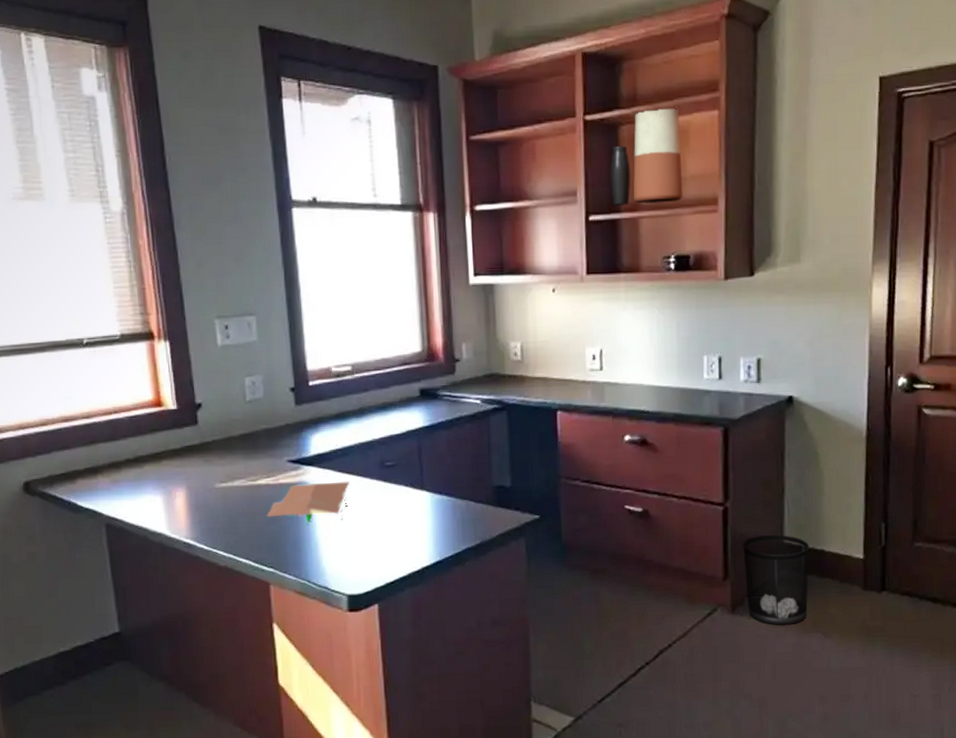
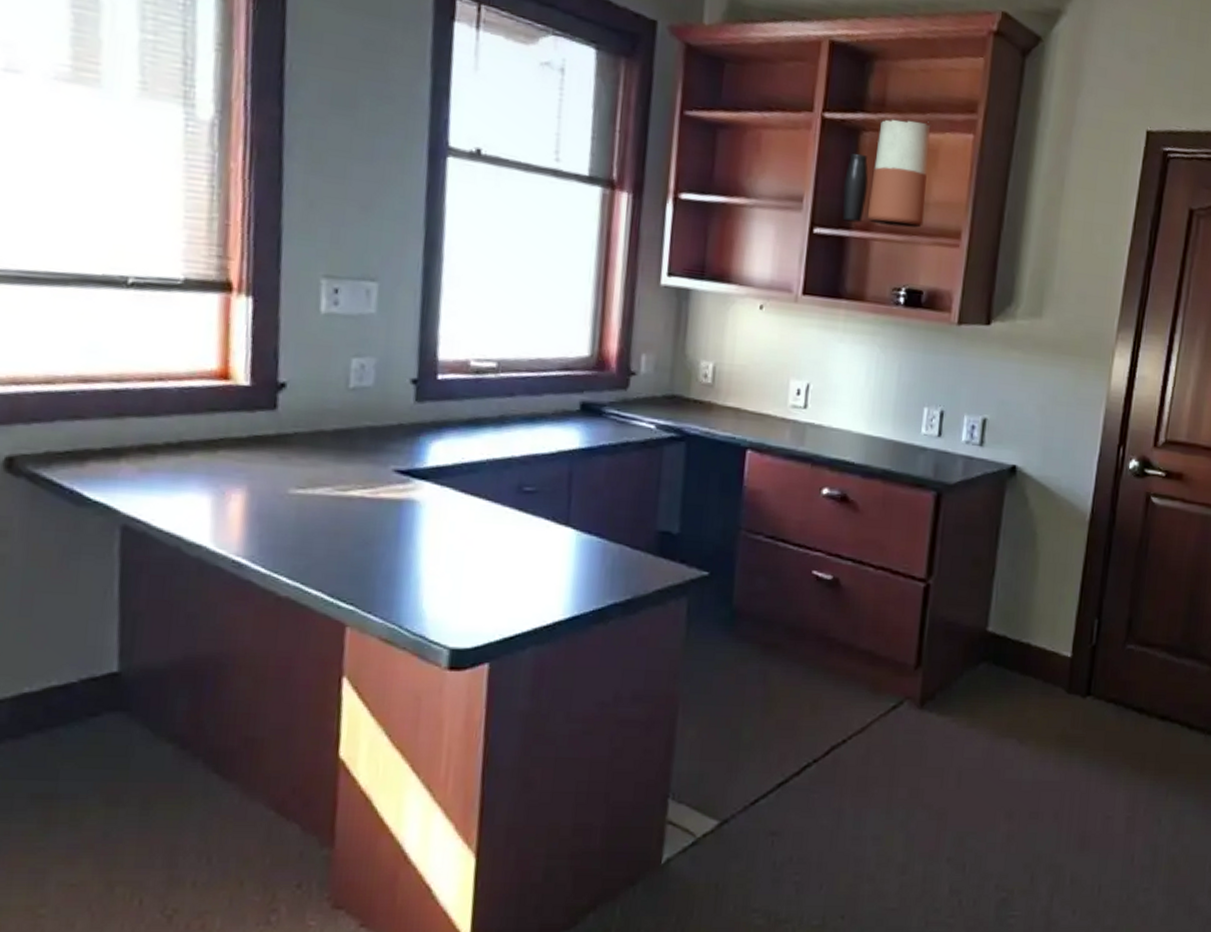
papers: present [266,481,350,525] -> none [354,501,474,555]
waste bin: present [743,534,810,625] -> none [938,620,1015,727]

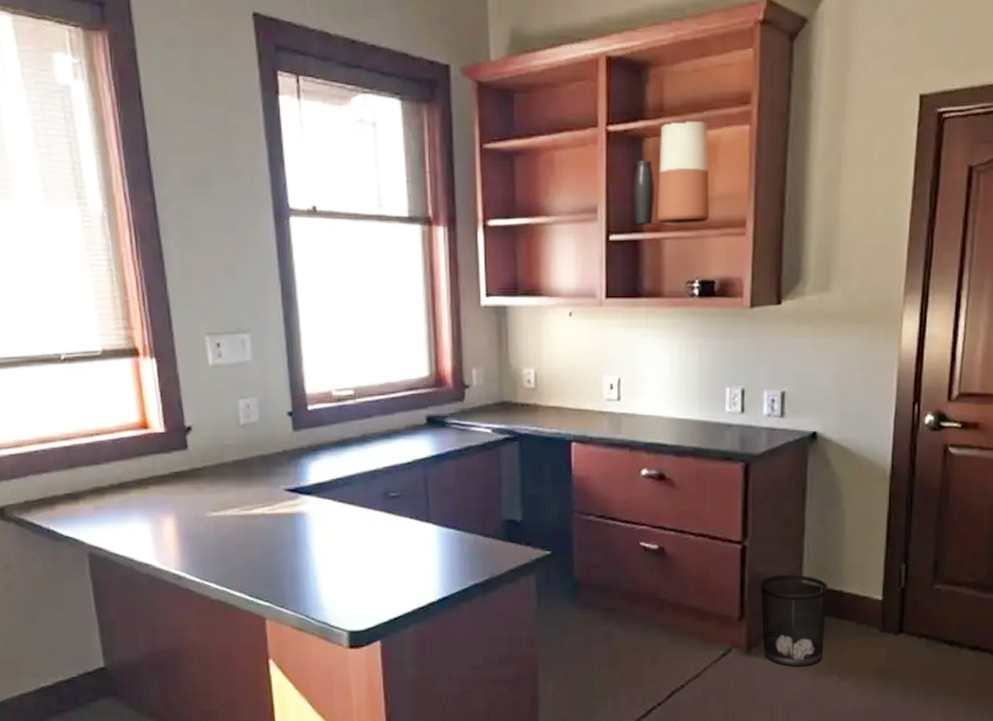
waste bin: none [938,620,1015,727] -> present [760,574,828,667]

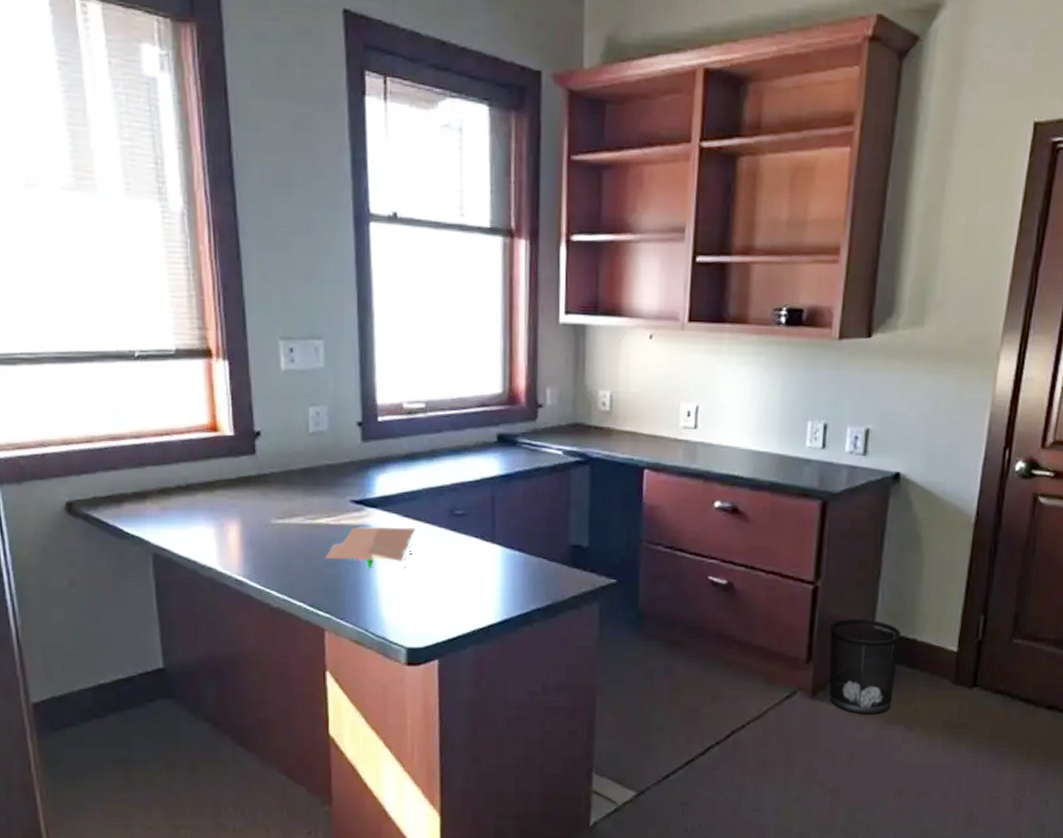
papers: none [262,512,351,558] -> present [325,527,416,571]
vase: present [633,160,655,225] -> none [723,179,747,248]
vase: present [657,119,710,224] -> none [747,139,807,248]

